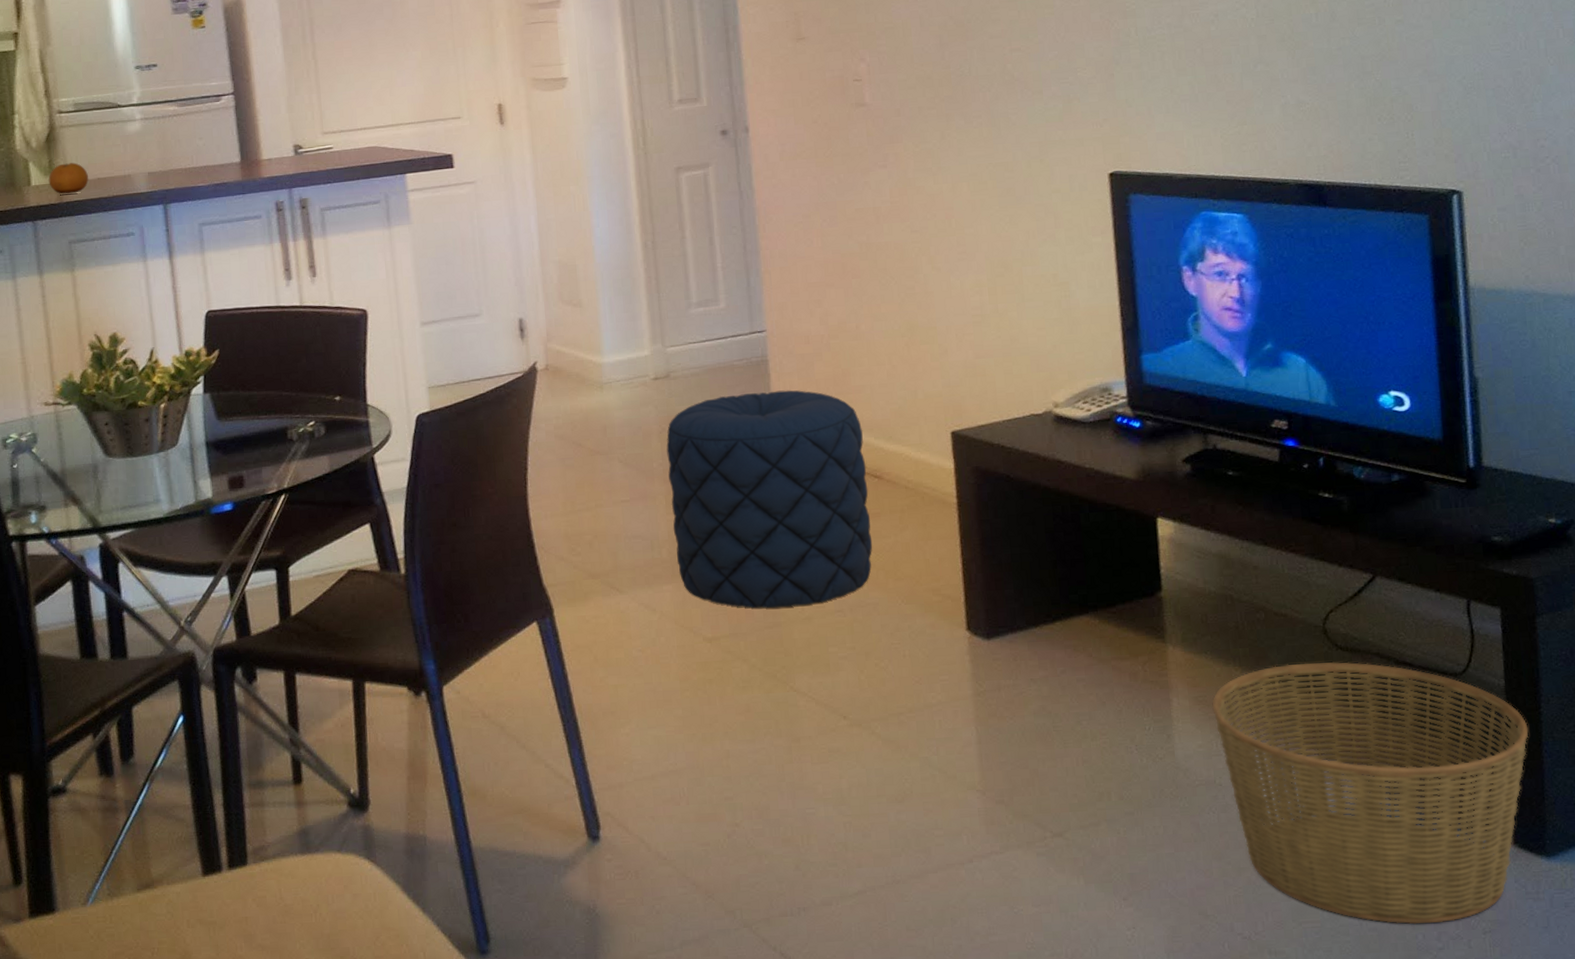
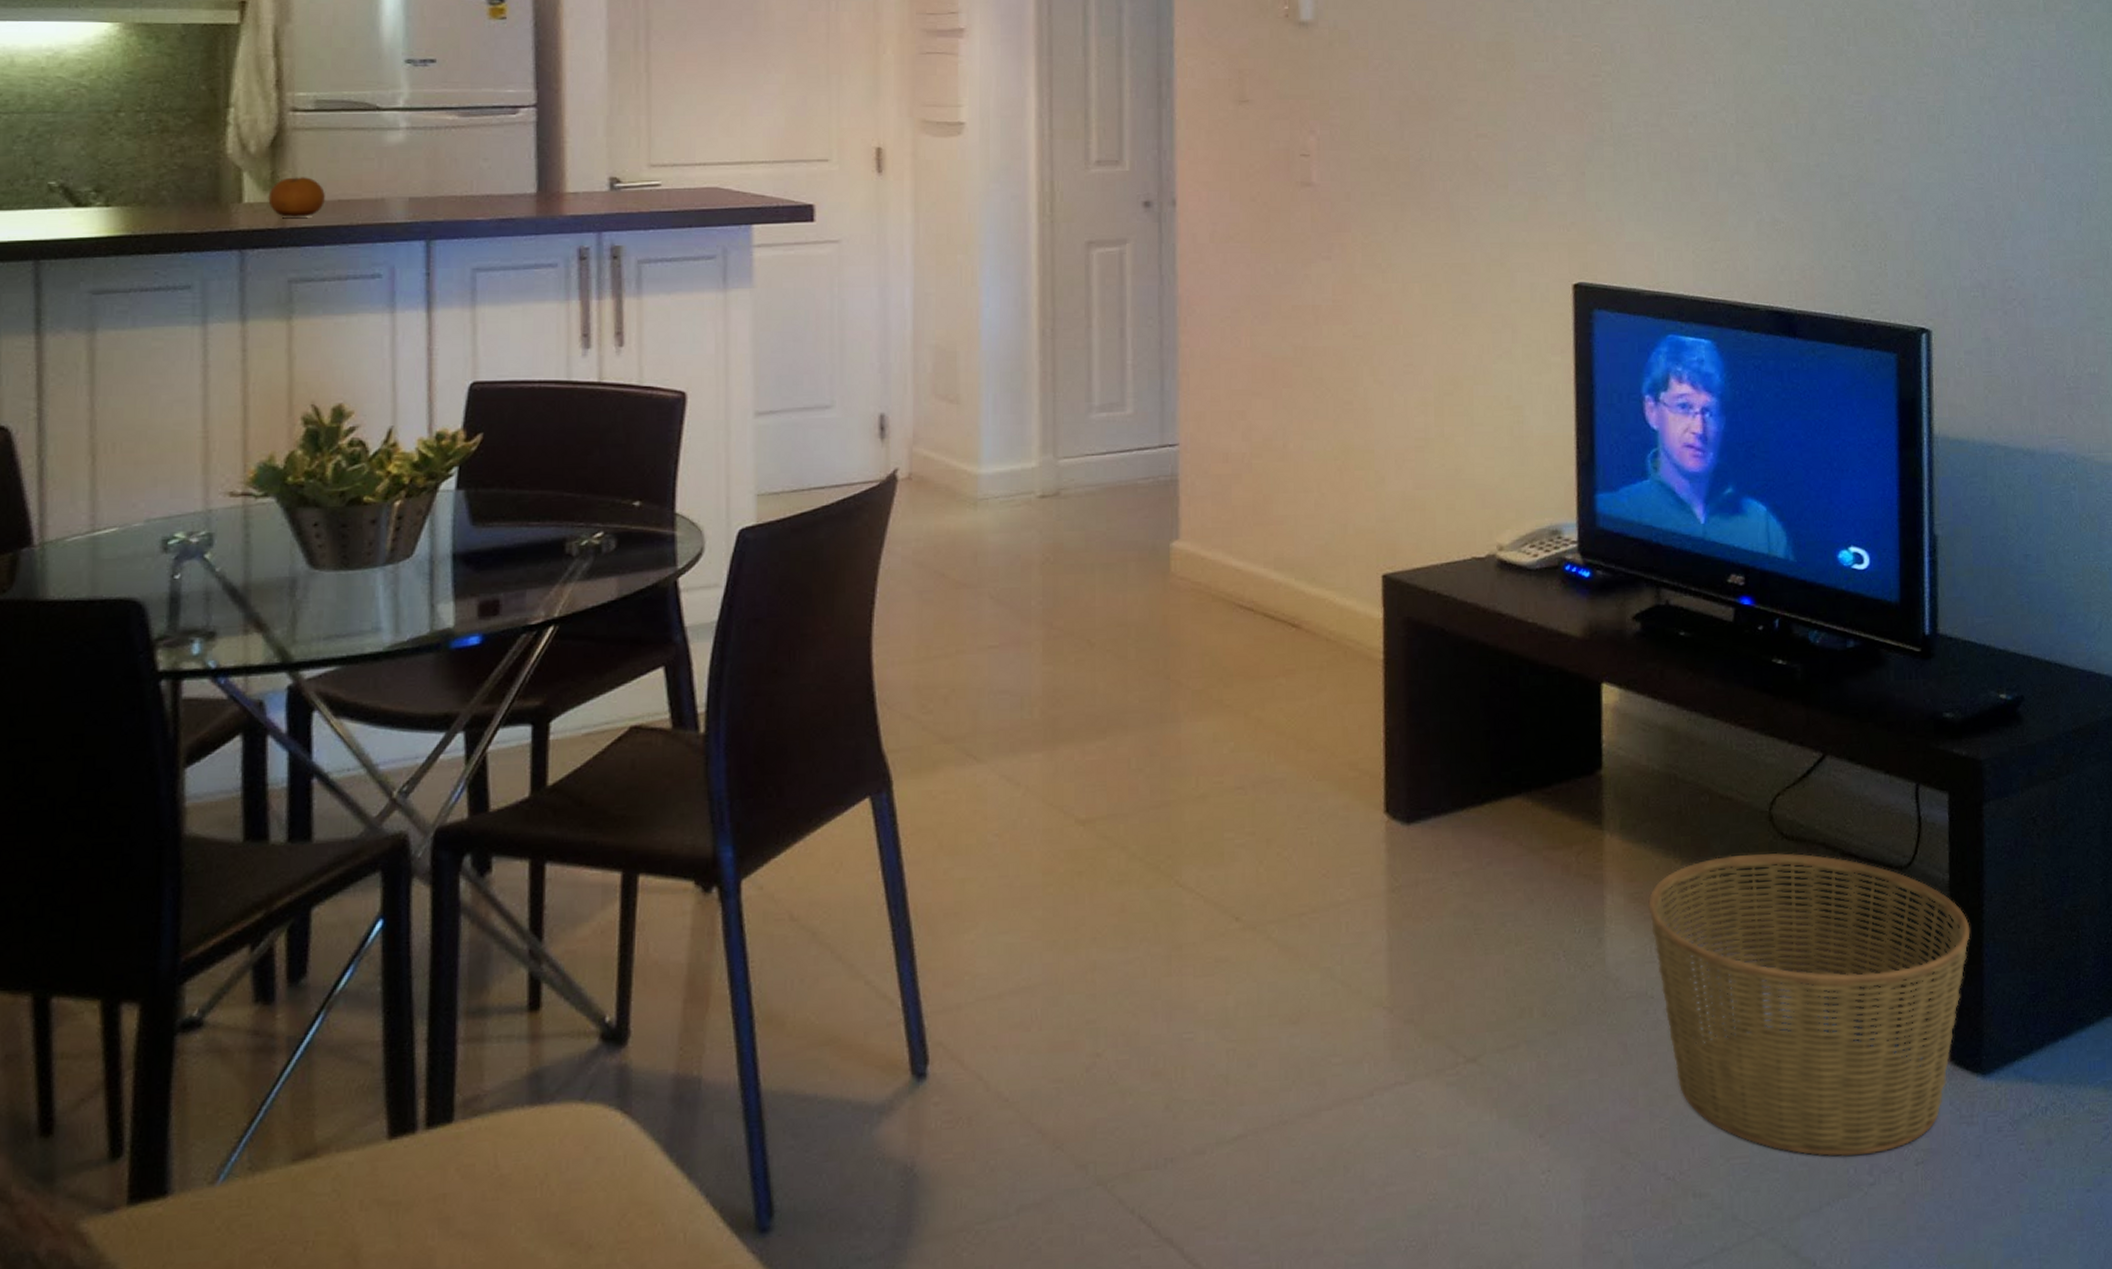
pouf: present [666,390,873,608] -> none [1049,517,1284,783]

